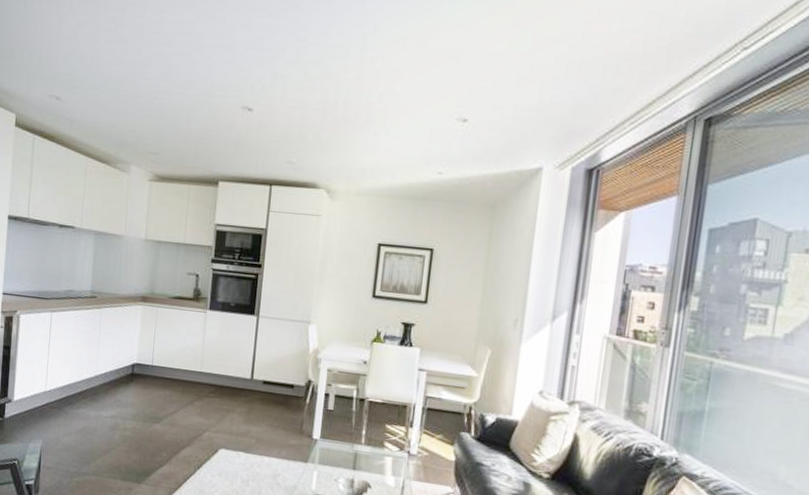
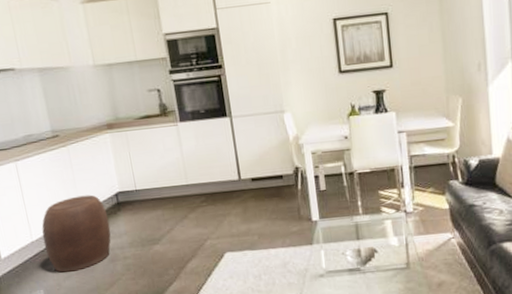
stool: none [54,357,120,431] -> present [41,194,111,273]

